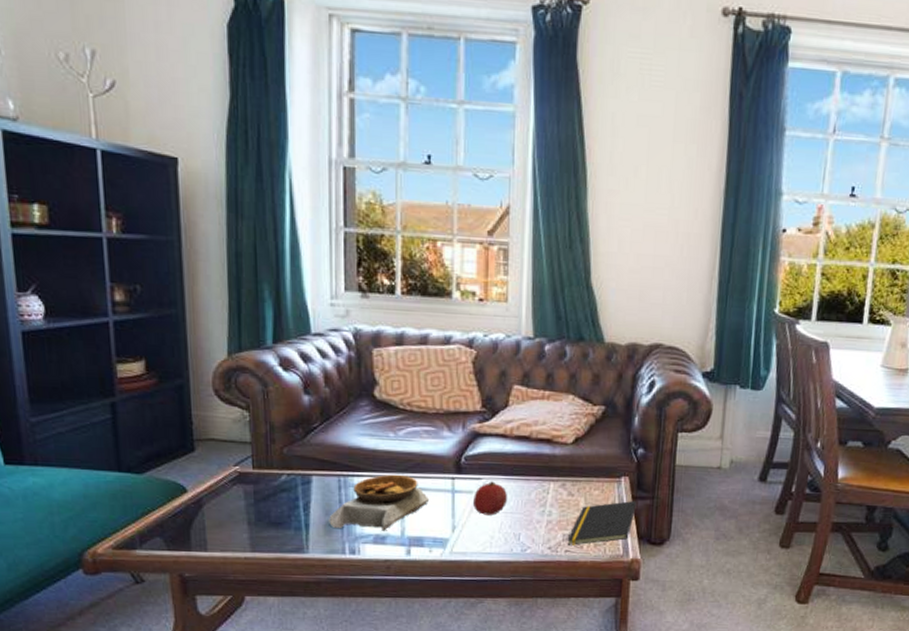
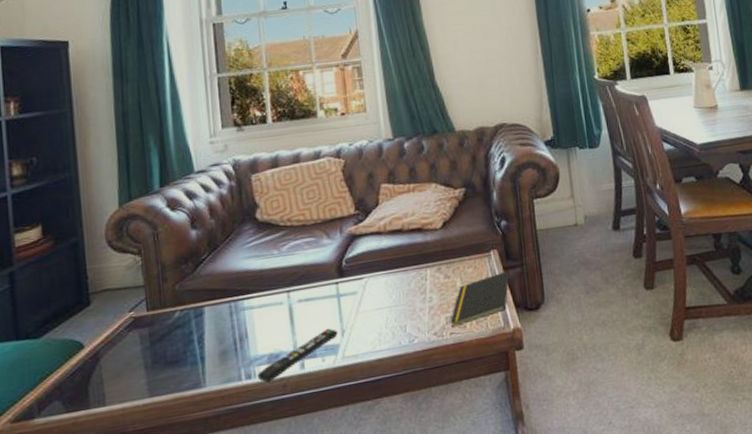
bowl: present [329,474,430,531] -> none [223,289,318,356]
remote control: none [361,521,449,561] -> present [257,328,338,383]
fruit: present [473,481,507,515] -> none [358,278,390,314]

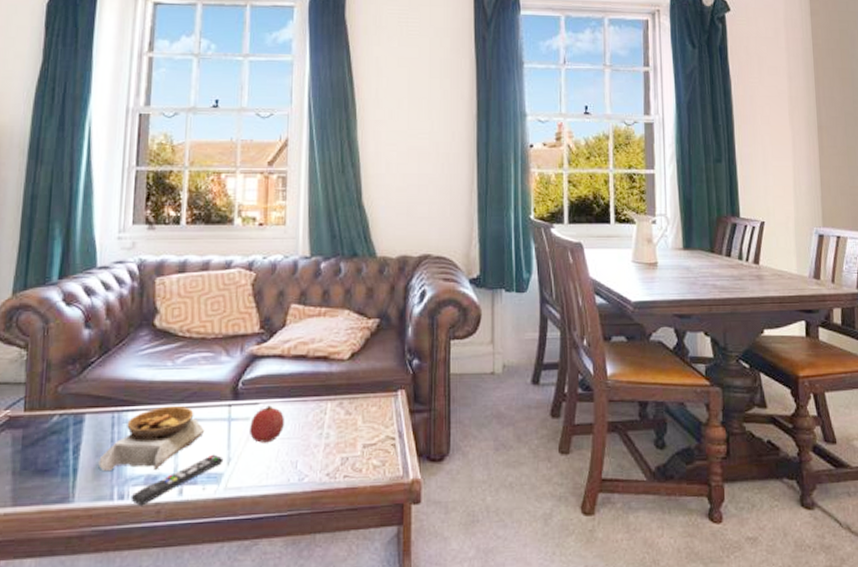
bowl: none [223,289,318,356] -> present [98,405,205,472]
fruit: none [358,278,390,314] -> present [250,405,284,443]
notepad: present [450,270,509,327] -> none [345,414,414,470]

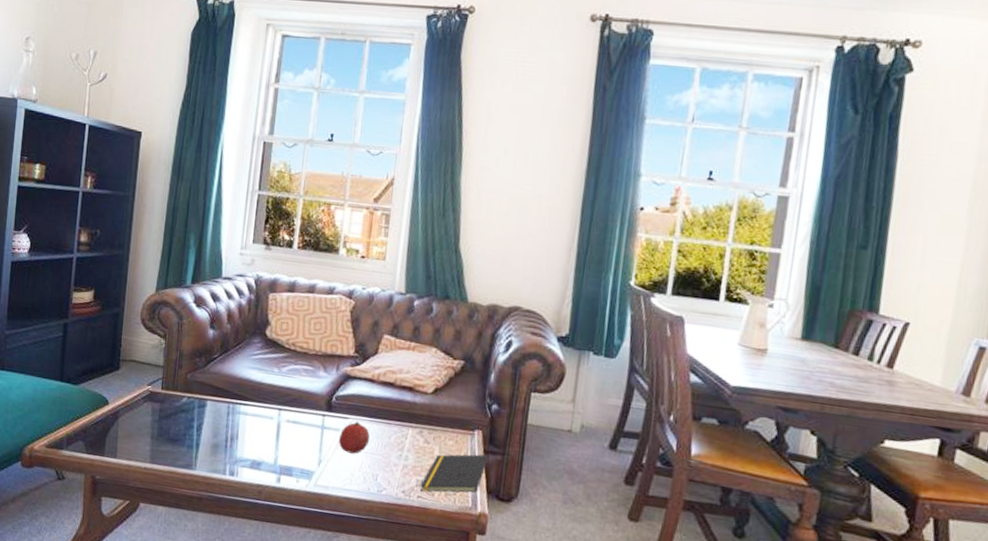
bowl: present [98,405,205,472] -> none [216,406,302,458]
remote control: present [131,454,224,506] -> none [239,454,316,485]
notepad: none [345,414,414,470] -> present [420,454,488,493]

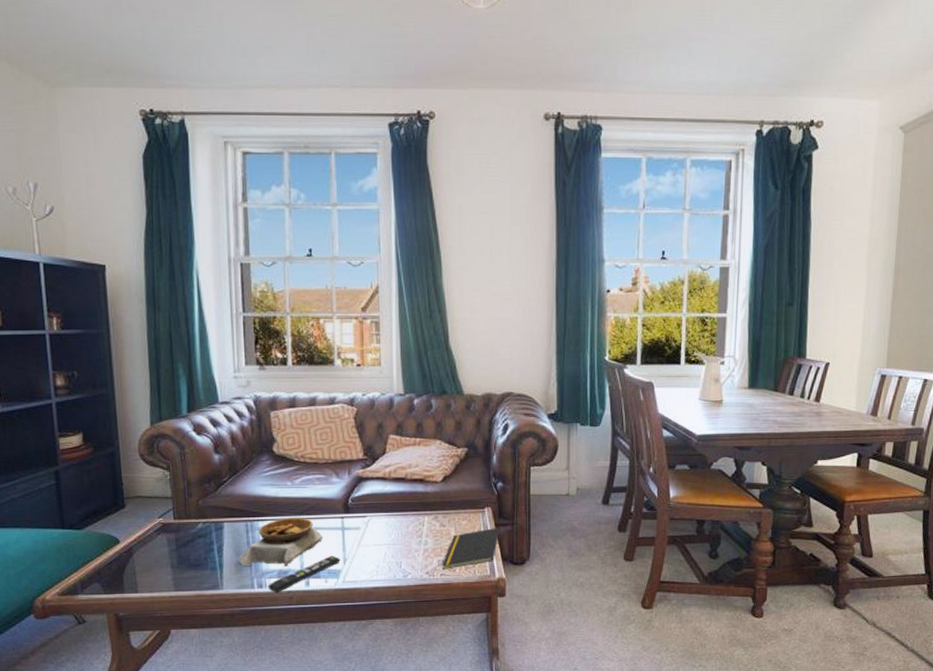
bowl: none [216,406,302,458] -> present [239,517,324,567]
remote control: none [239,454,316,485] -> present [268,555,341,593]
fruit: present [339,421,370,454] -> none [360,518,389,548]

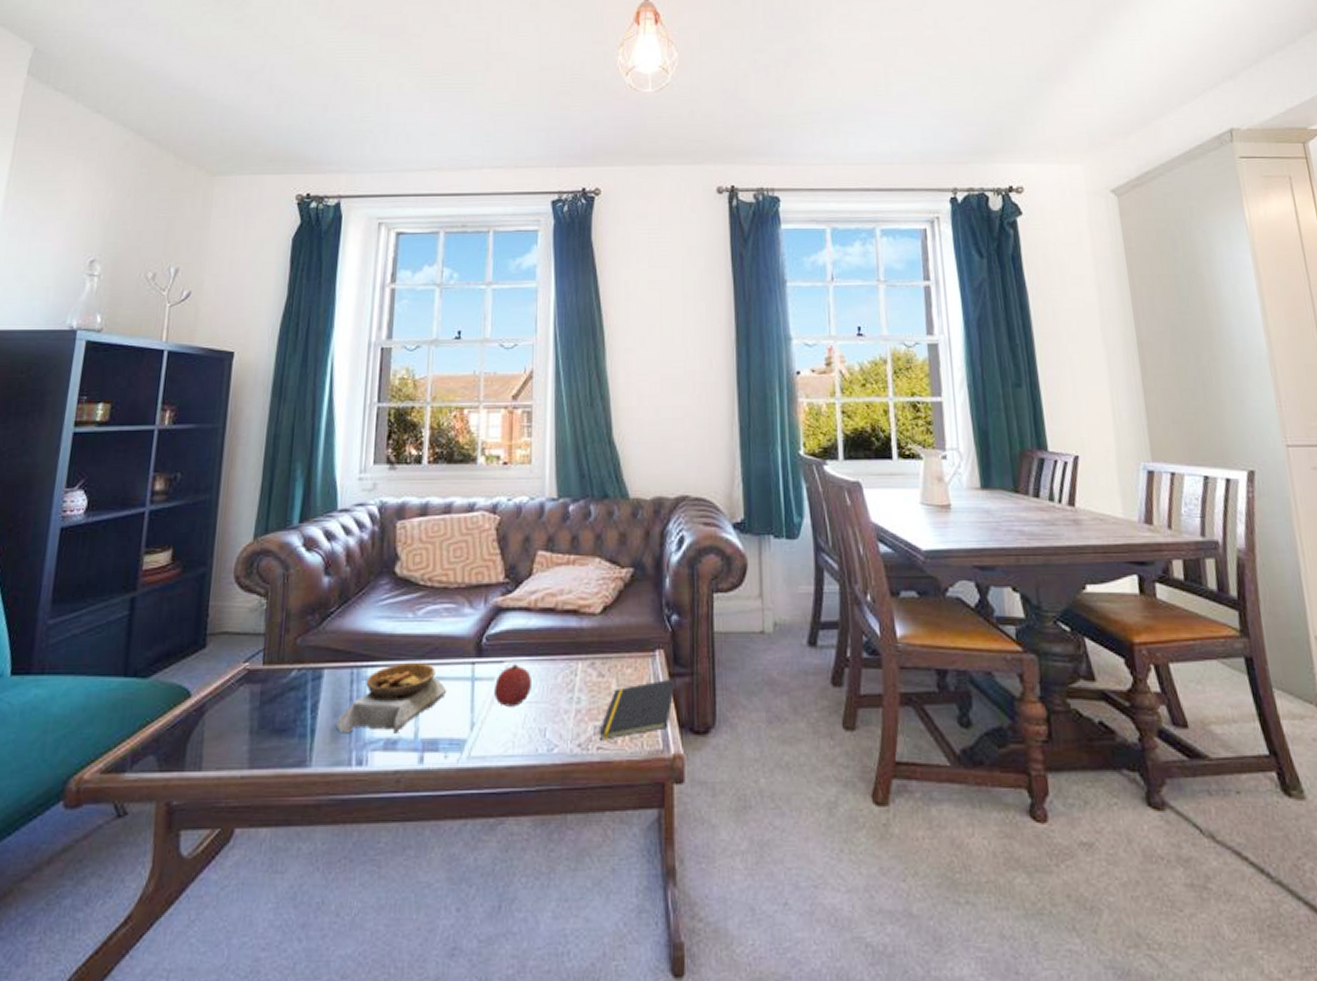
remote control: present [268,555,341,593] -> none [369,717,467,774]
fruit: none [360,518,389,548] -> present [494,664,531,707]

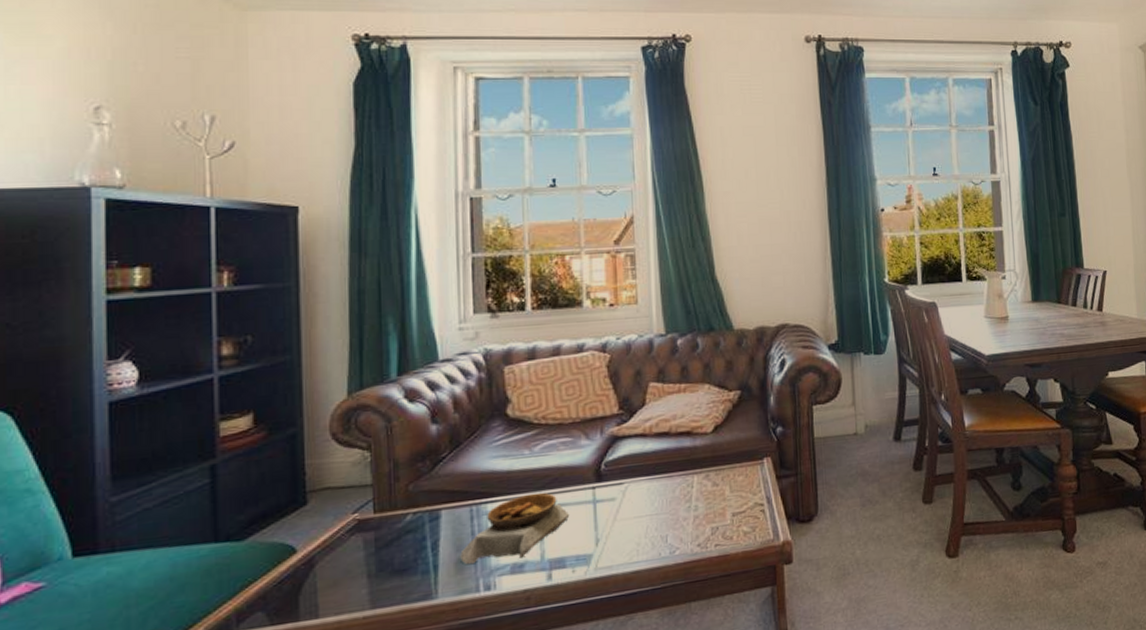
fruit: present [494,664,531,707] -> none [616,484,651,522]
notepad: present [599,678,675,740] -> none [716,480,782,539]

